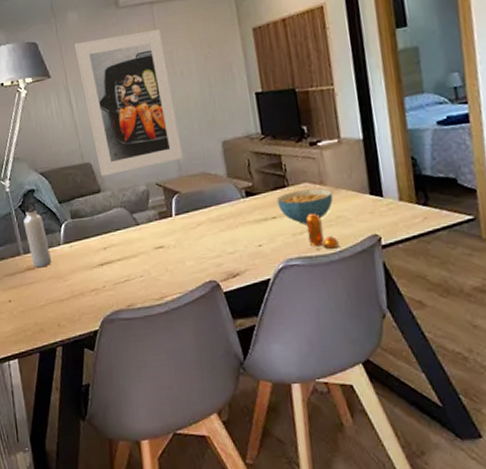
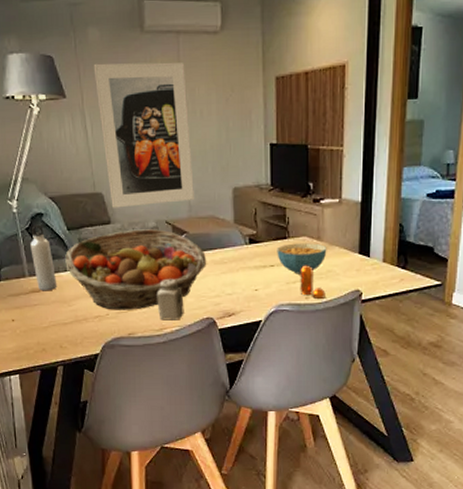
fruit basket: none [58,192,204,282] -> present [65,229,207,310]
salt shaker: none [153,242,185,288] -> present [157,278,184,321]

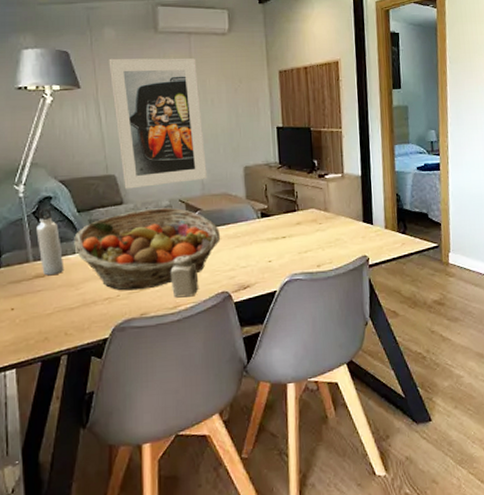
cereal bowl: present [277,243,327,274] -> none [287,214,334,244]
pepper shaker: present [300,265,325,299] -> none [310,235,336,266]

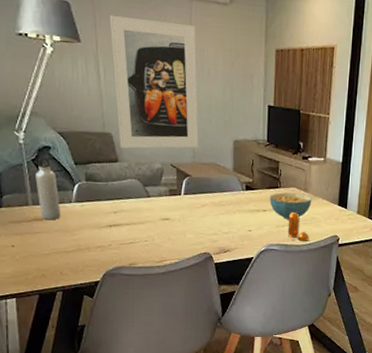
fruit basket: present [74,207,221,291] -> none [71,169,207,243]
salt shaker: present [170,255,199,298] -> none [158,215,184,254]
cereal bowl: none [287,214,334,244] -> present [269,192,312,220]
pepper shaker: none [310,235,336,266] -> present [287,212,309,241]

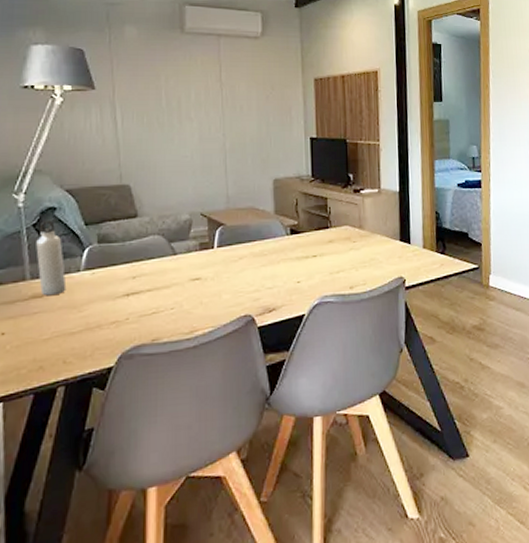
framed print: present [109,14,199,149] -> none [128,58,232,201]
cereal bowl: present [269,192,312,220] -> none [319,232,369,264]
pepper shaker: present [287,212,309,241] -> none [343,254,370,288]

